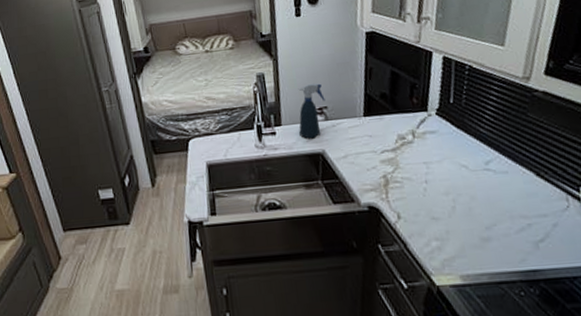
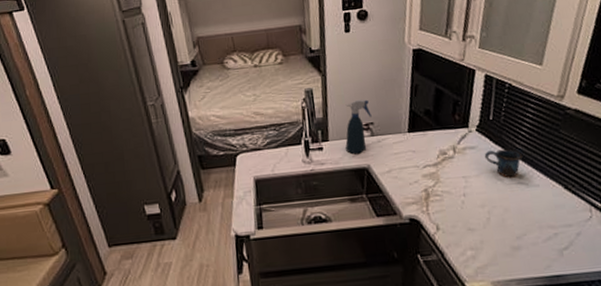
mug: none [446,133,488,164] -> present [484,149,522,178]

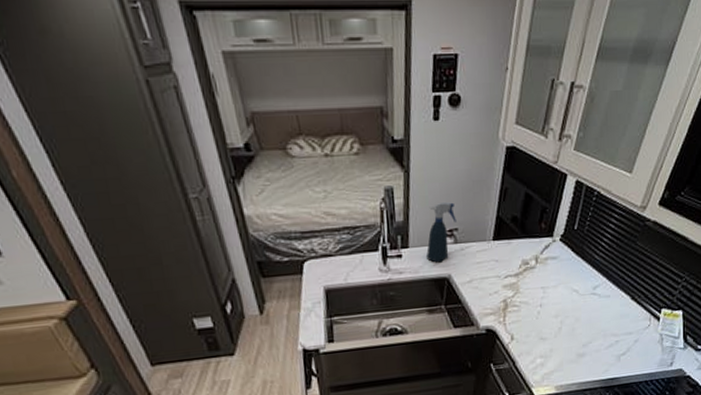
mug: present [484,149,522,178] -> none [564,259,599,289]

